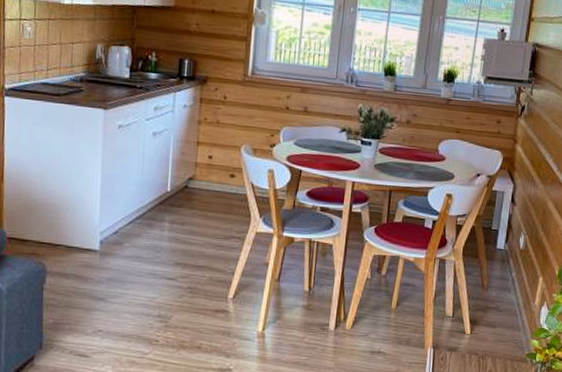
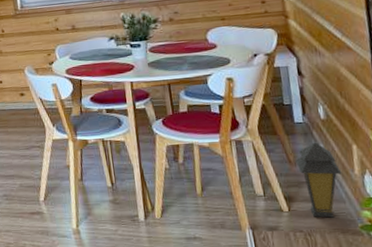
lantern: none [488,270,525,344] -> present [295,142,342,218]

